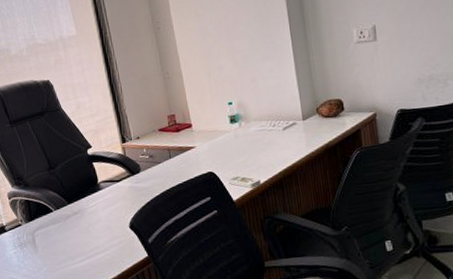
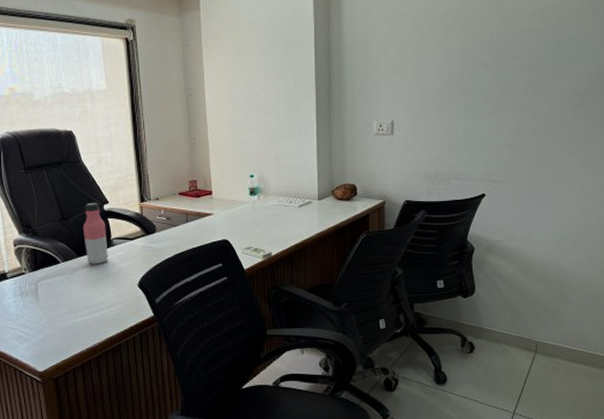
water bottle: none [69,148,98,210] -> present [82,203,108,265]

